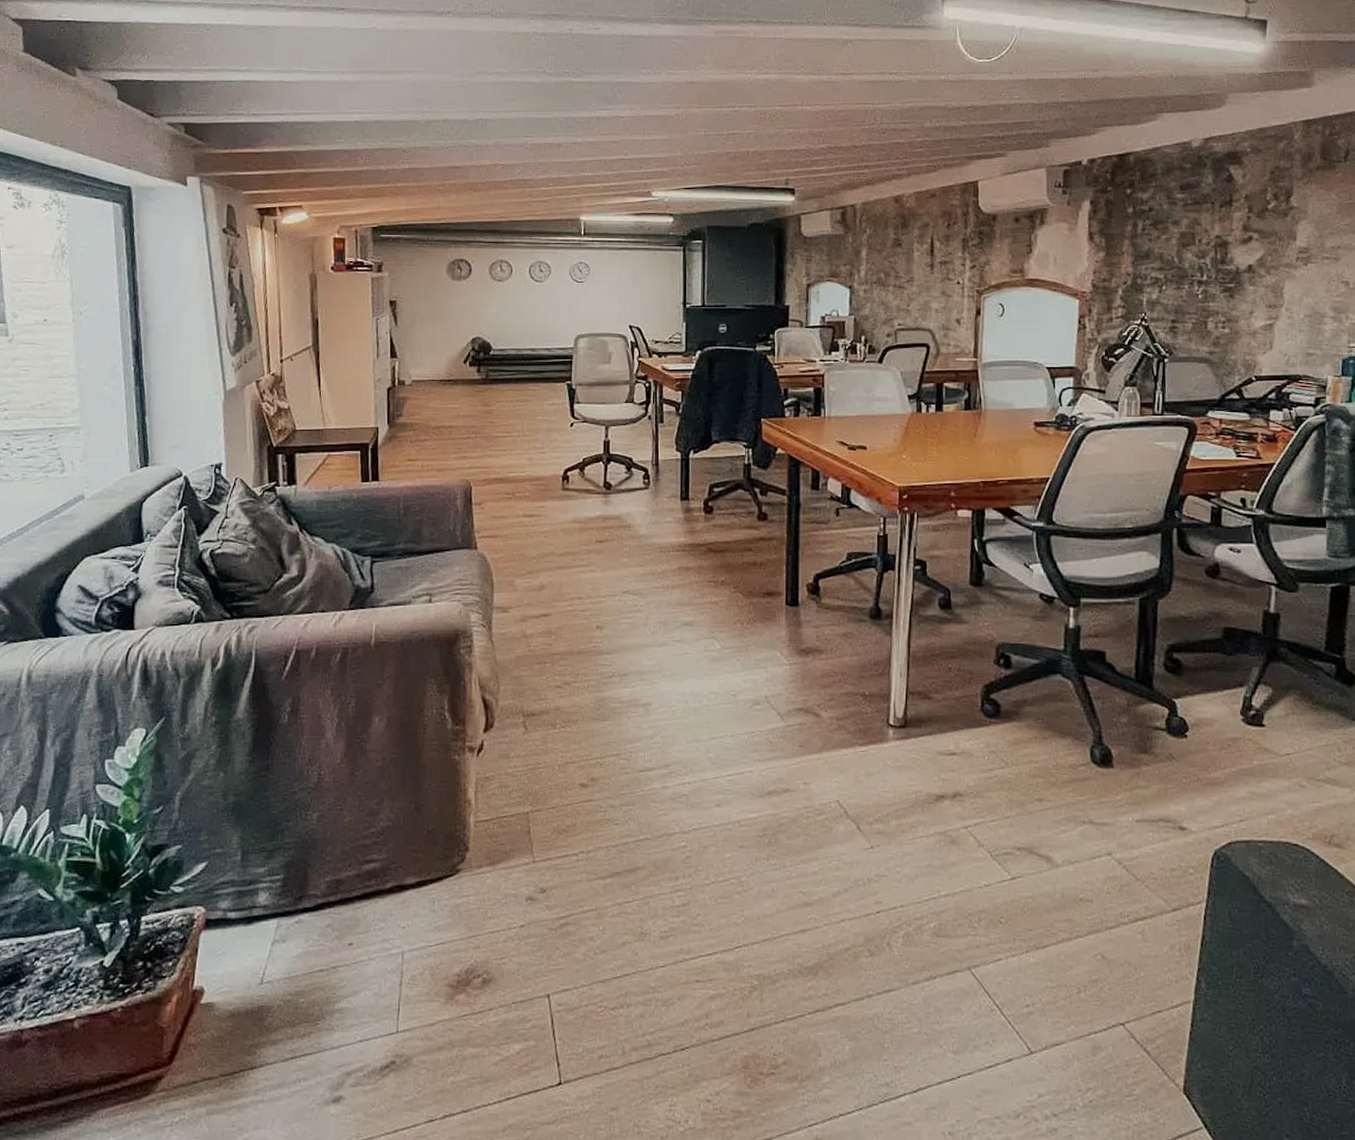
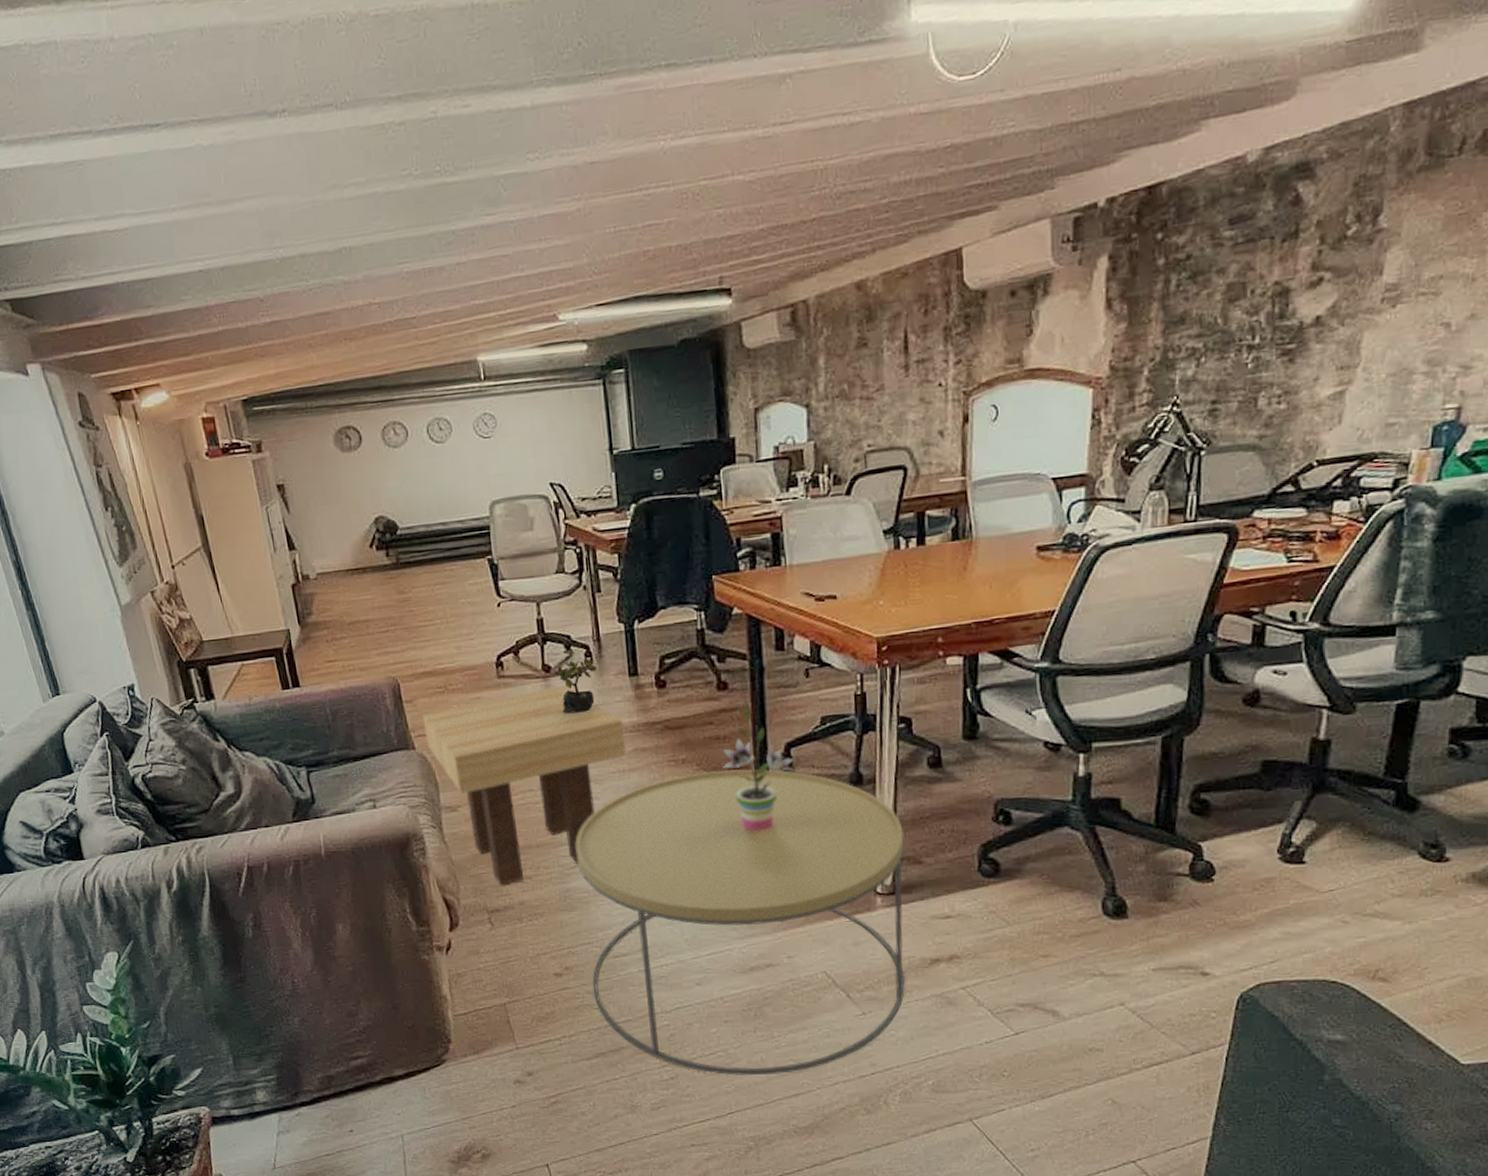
side table: none [488,502,671,689] -> present [422,685,626,885]
succulent plant: none [611,479,653,530] -> present [550,658,597,715]
coffee table: none [615,594,916,907] -> present [575,769,906,1076]
potted plant: none [757,537,821,654] -> present [723,706,794,831]

